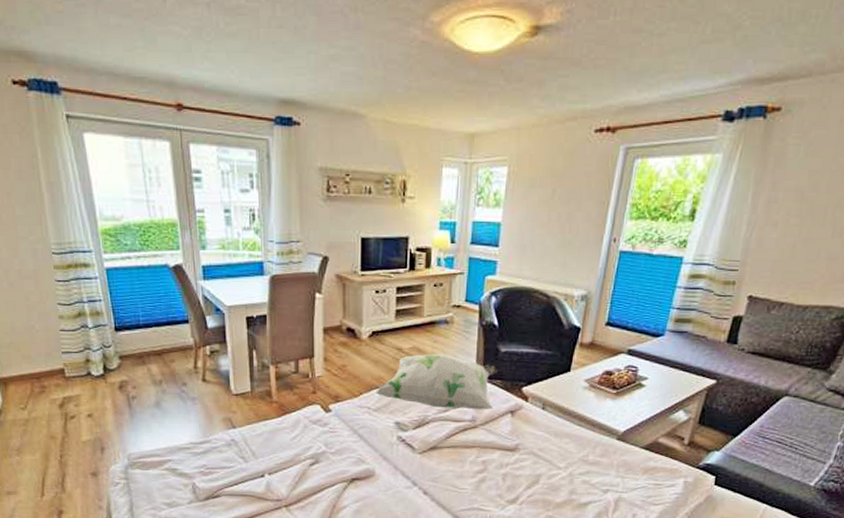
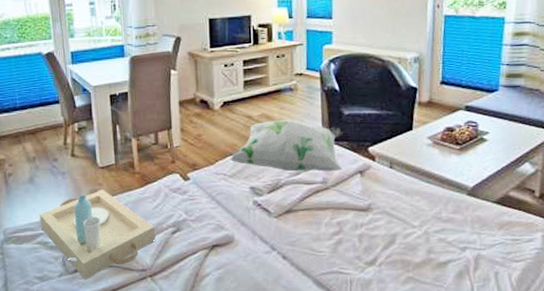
serving tray: none [167,418,292,507] -> present [39,189,156,280]

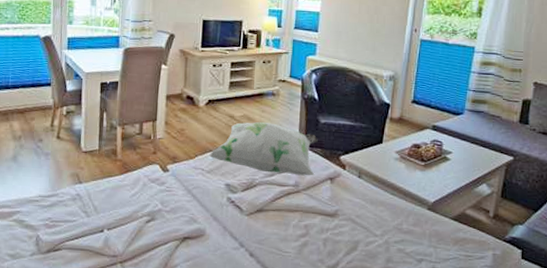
serving tray: present [39,189,156,280] -> none [18,173,130,261]

